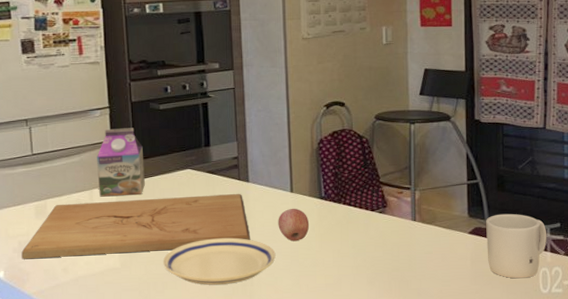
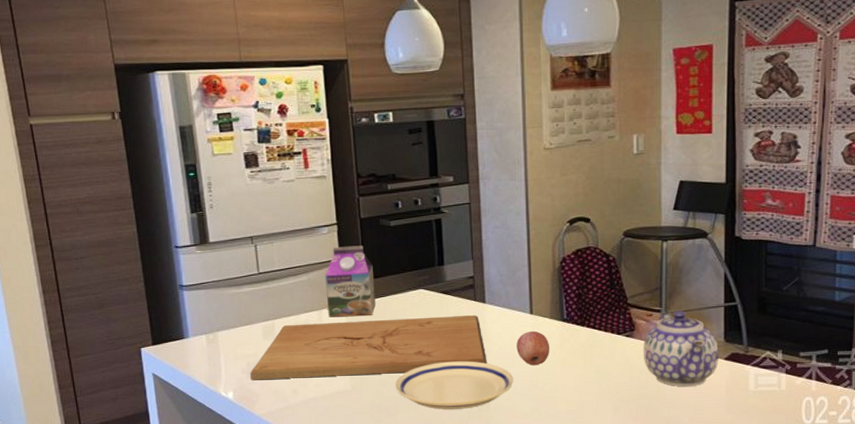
teapot: none [394,187,464,260] -> present [643,309,719,386]
mug: present [486,213,547,279] -> none [744,338,813,408]

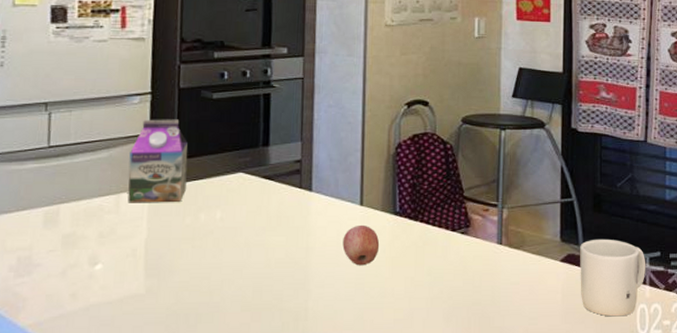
cutting board: present [250,314,487,381] -> none [19,204,309,281]
plate: present [395,361,514,409] -> none [199,259,337,319]
teapot: present [643,309,719,386] -> none [478,205,555,291]
mug: none [744,338,813,408] -> present [580,239,646,317]

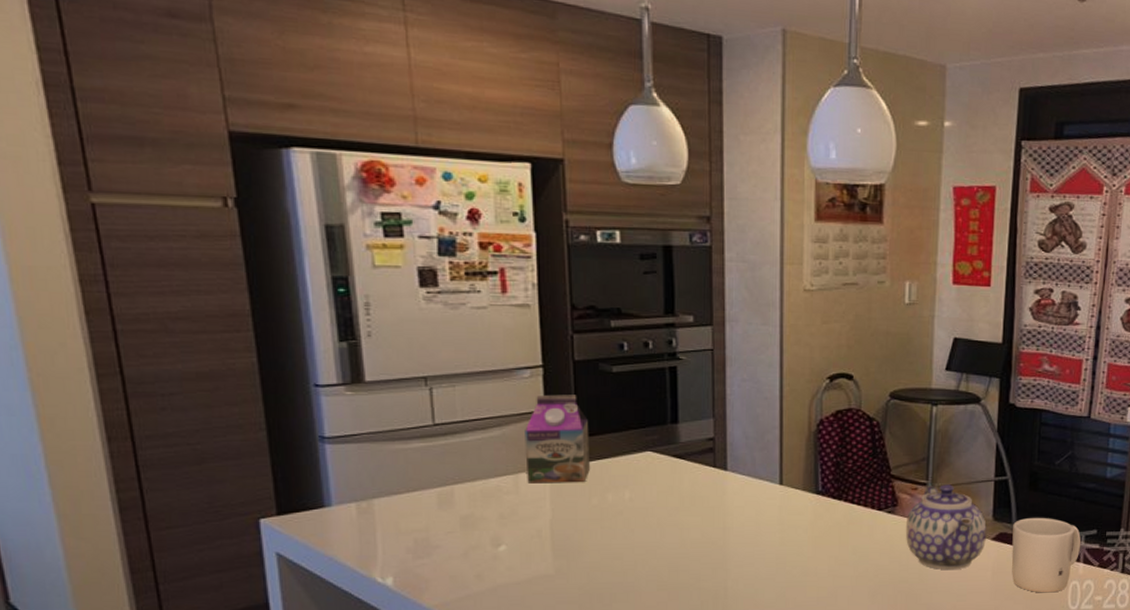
fruit: present [342,224,380,266] -> none [762,504,801,545]
teapot: none [478,205,555,291] -> present [905,483,987,569]

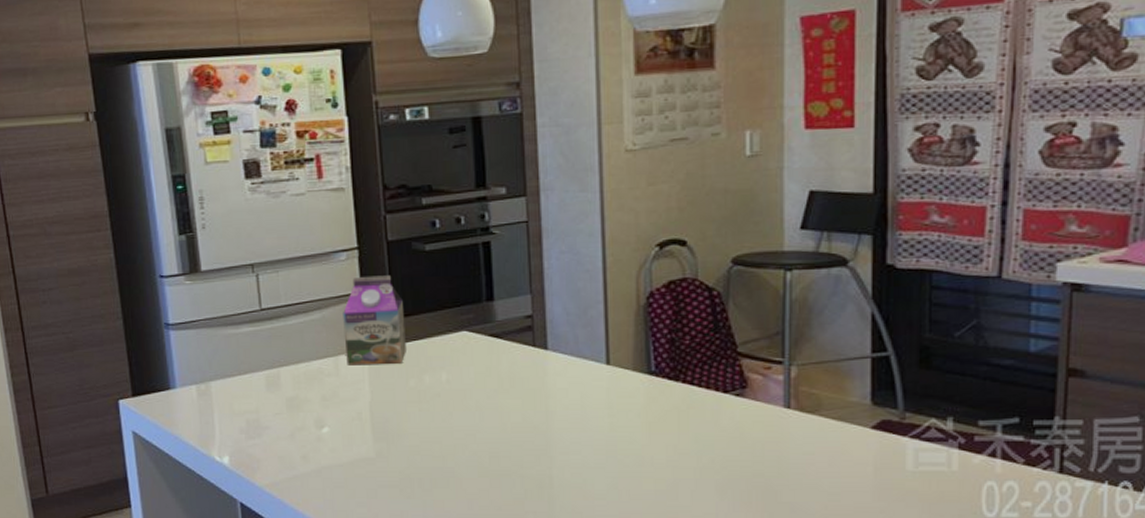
teapot: present [905,483,987,569] -> none [758,361,863,462]
mug: present [1011,517,1081,593] -> none [899,401,997,495]

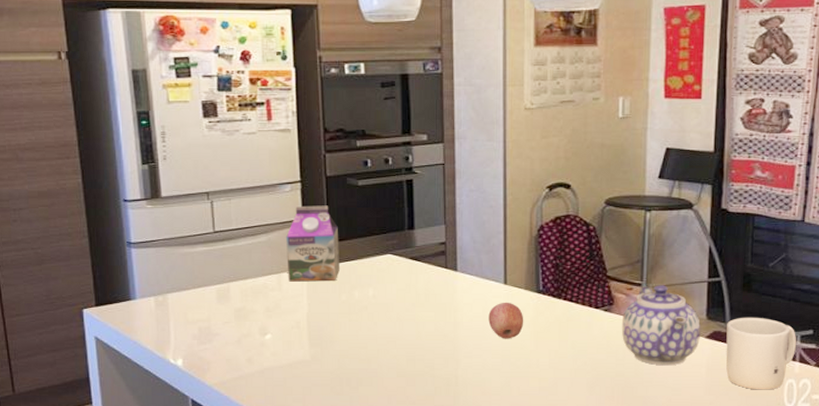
fruit: none [588,386,633,431] -> present [488,302,524,339]
teapot: none [758,361,863,462] -> present [621,284,701,365]
mug: none [899,401,997,495] -> present [726,317,797,390]

